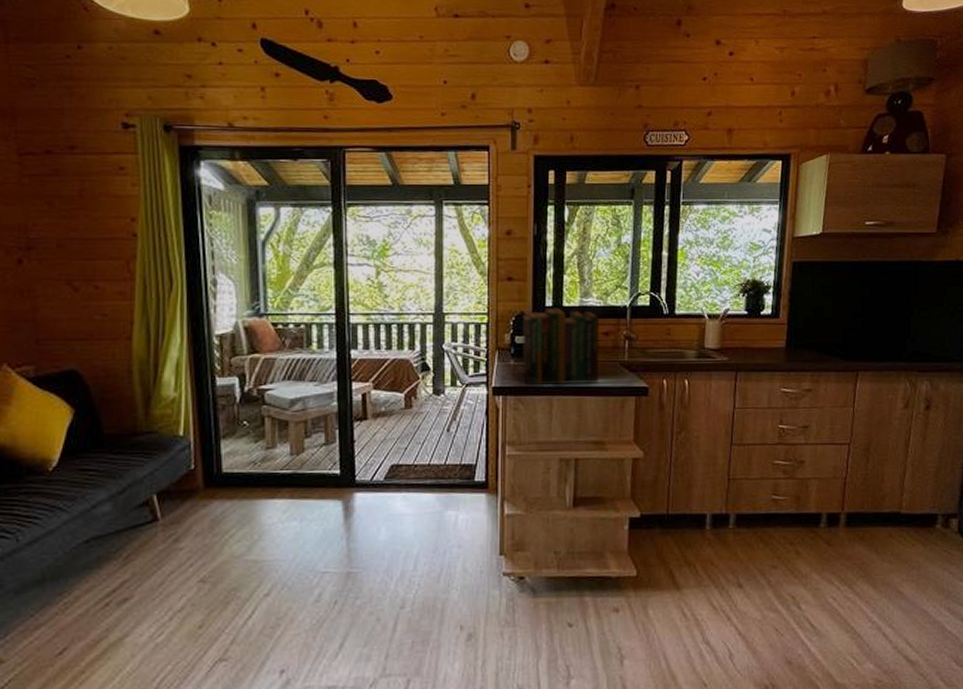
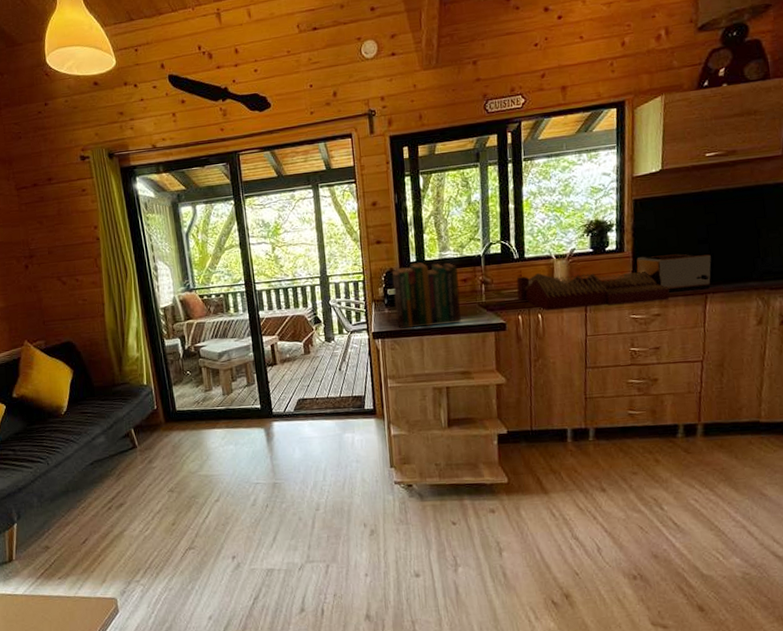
architectural model: none [663,333,822,377] -> present [516,270,670,311]
toaster: none [790,324,865,368] -> present [636,252,712,294]

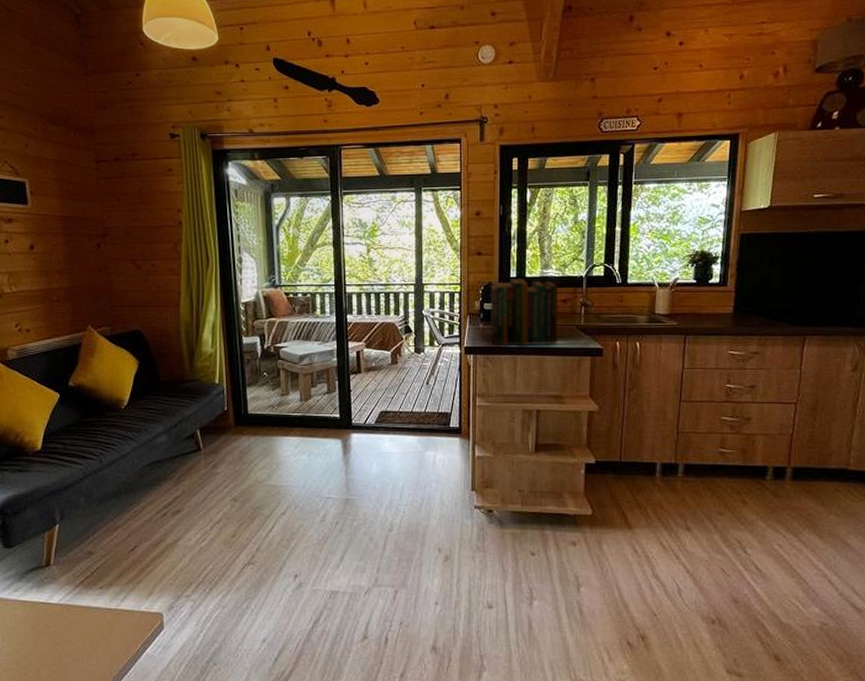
architectural model: present [516,270,670,311] -> none [616,300,769,340]
toaster: present [636,252,712,294] -> none [738,291,813,332]

